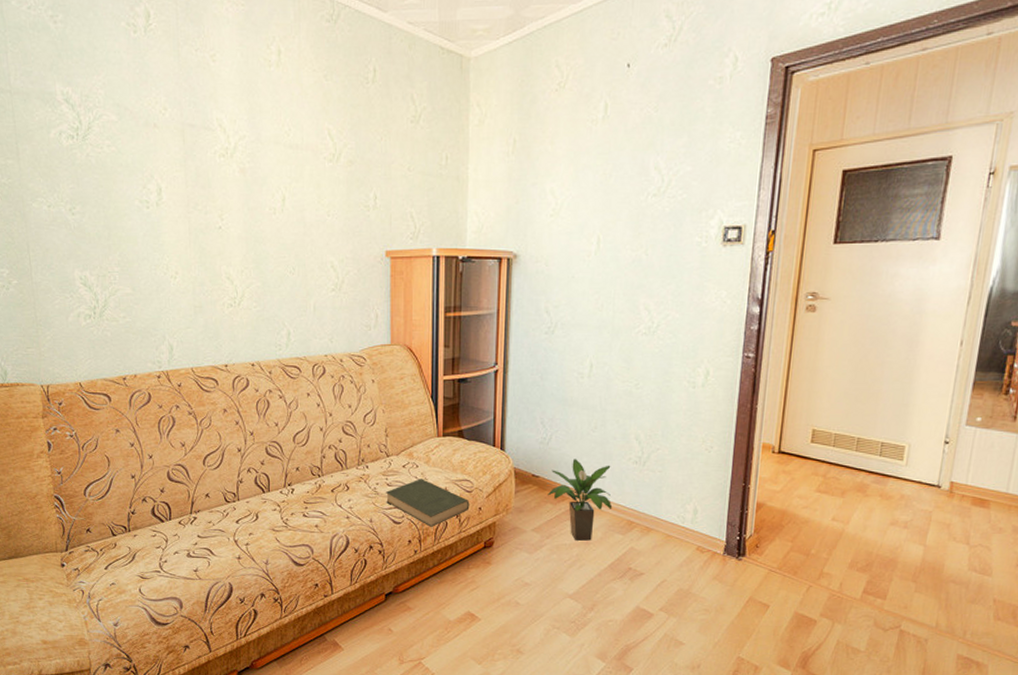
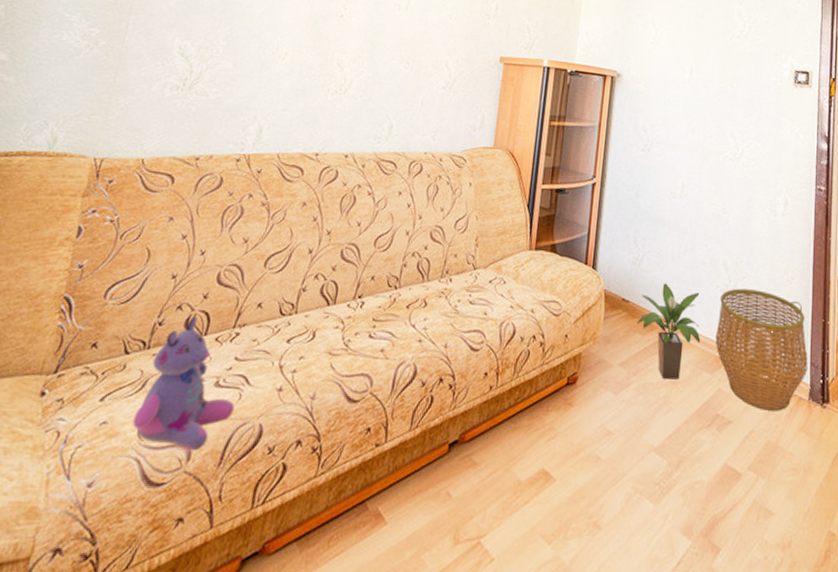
toy: none [133,506,207,602] -> present [132,316,235,452]
book: present [386,479,470,527] -> none [466,297,556,357]
basket: none [627,459,725,564] -> present [715,288,808,411]

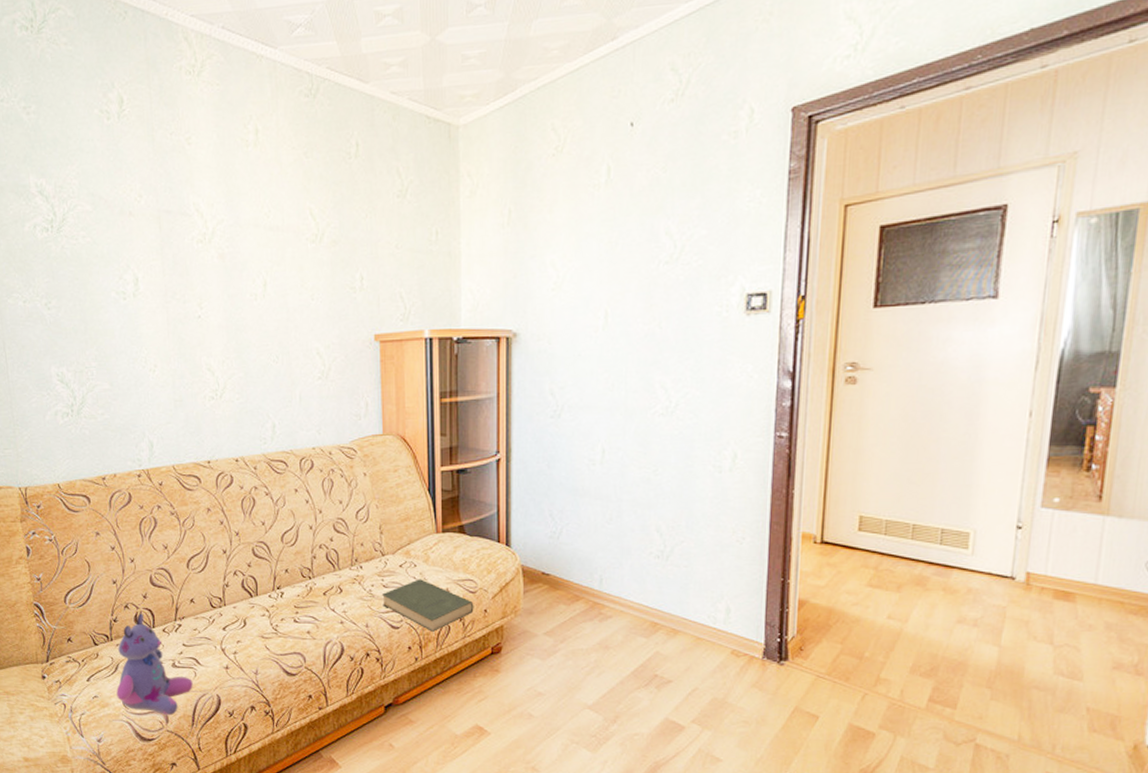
book: none [466,297,556,357] -> present [382,579,474,632]
potted plant: present [637,283,701,380] -> none [560,554,633,645]
basket: present [715,288,808,411] -> none [650,553,762,670]

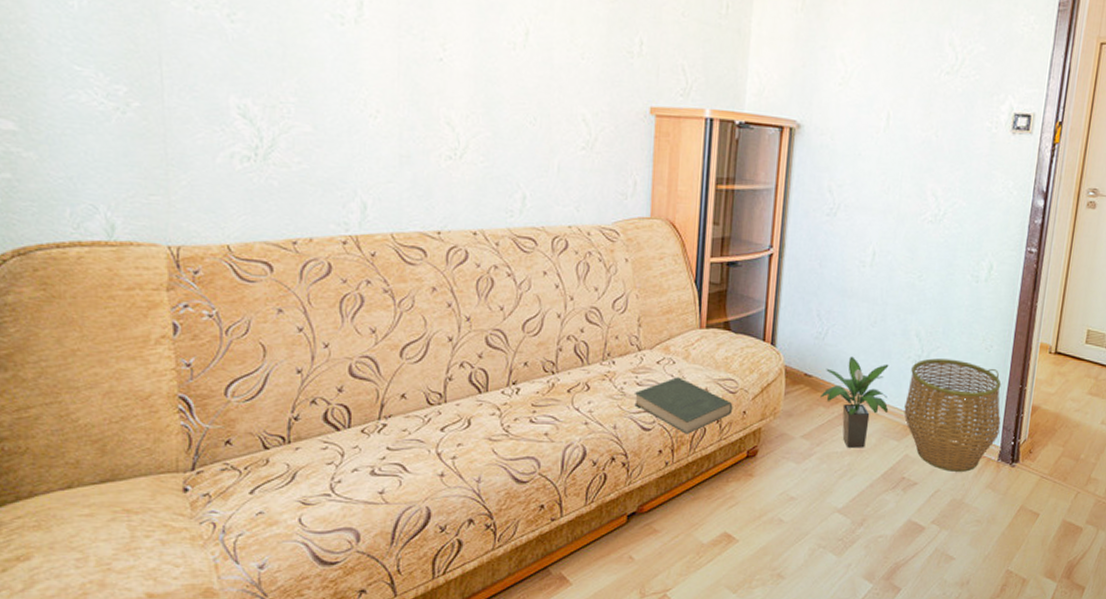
toy: present [116,613,193,716] -> none [291,410,396,534]
potted plant: none [560,554,633,645] -> present [820,356,889,448]
basket: none [650,553,762,670] -> present [904,358,1002,472]

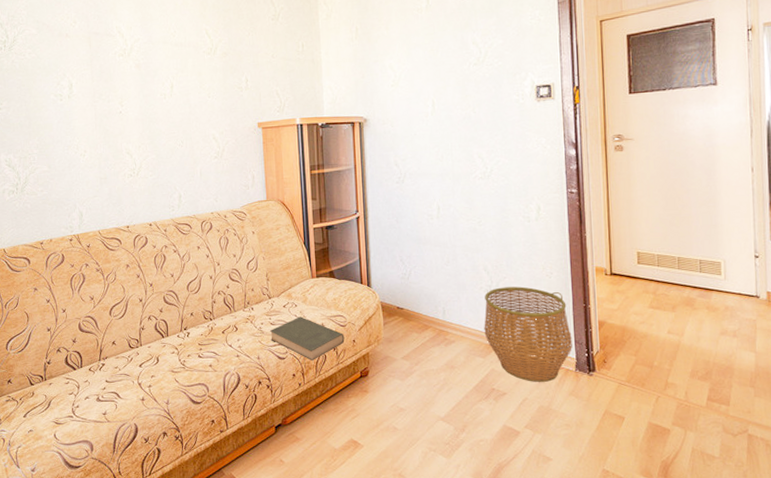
potted plant: present [820,356,889,448] -> none [413,291,471,365]

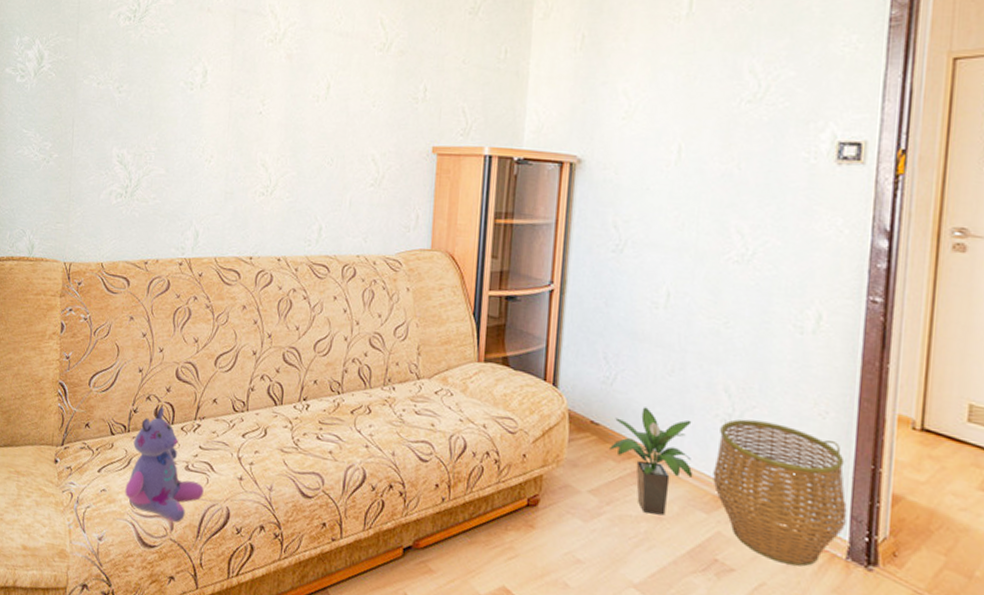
toy: none [49,355,114,445] -> present [125,406,204,523]
book: present [270,317,345,361] -> none [412,409,512,472]
potted plant: none [413,291,471,365] -> present [609,407,693,516]

